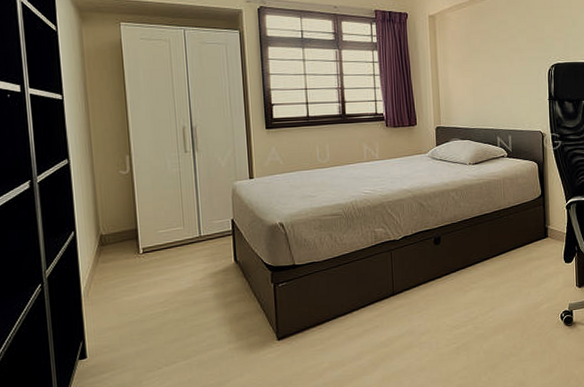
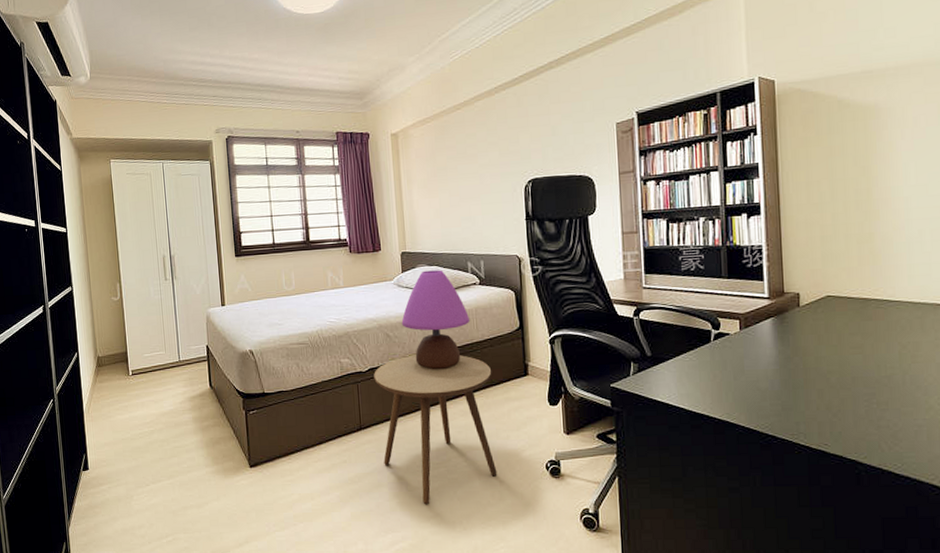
side table: none [407,221,519,361] -> present [374,354,498,505]
table lamp: none [435,143,498,236] -> present [401,270,470,370]

